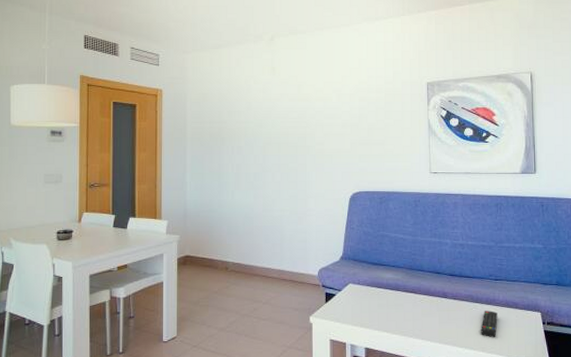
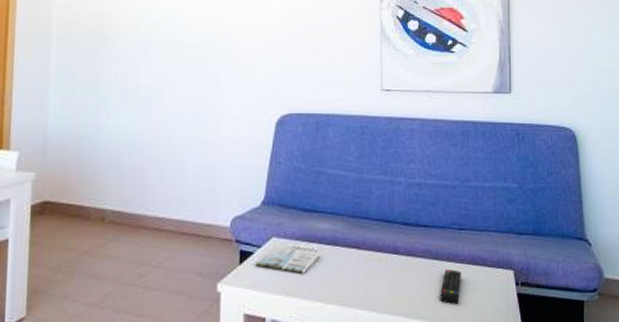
magazine: none [337,287,386,311] -> present [255,242,321,273]

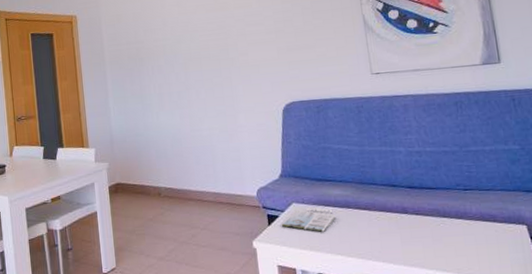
remote control: present [440,269,461,305] -> none [453,226,473,258]

